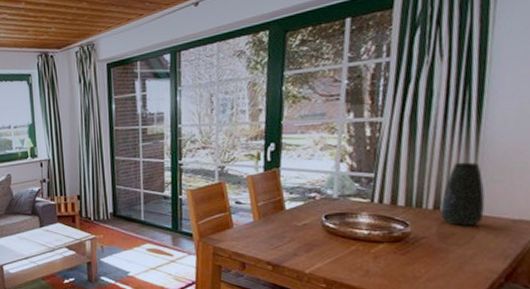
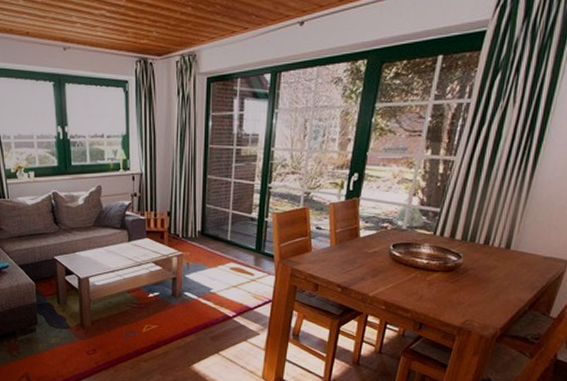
vase: present [440,162,485,226] -> none [489,203,528,260]

